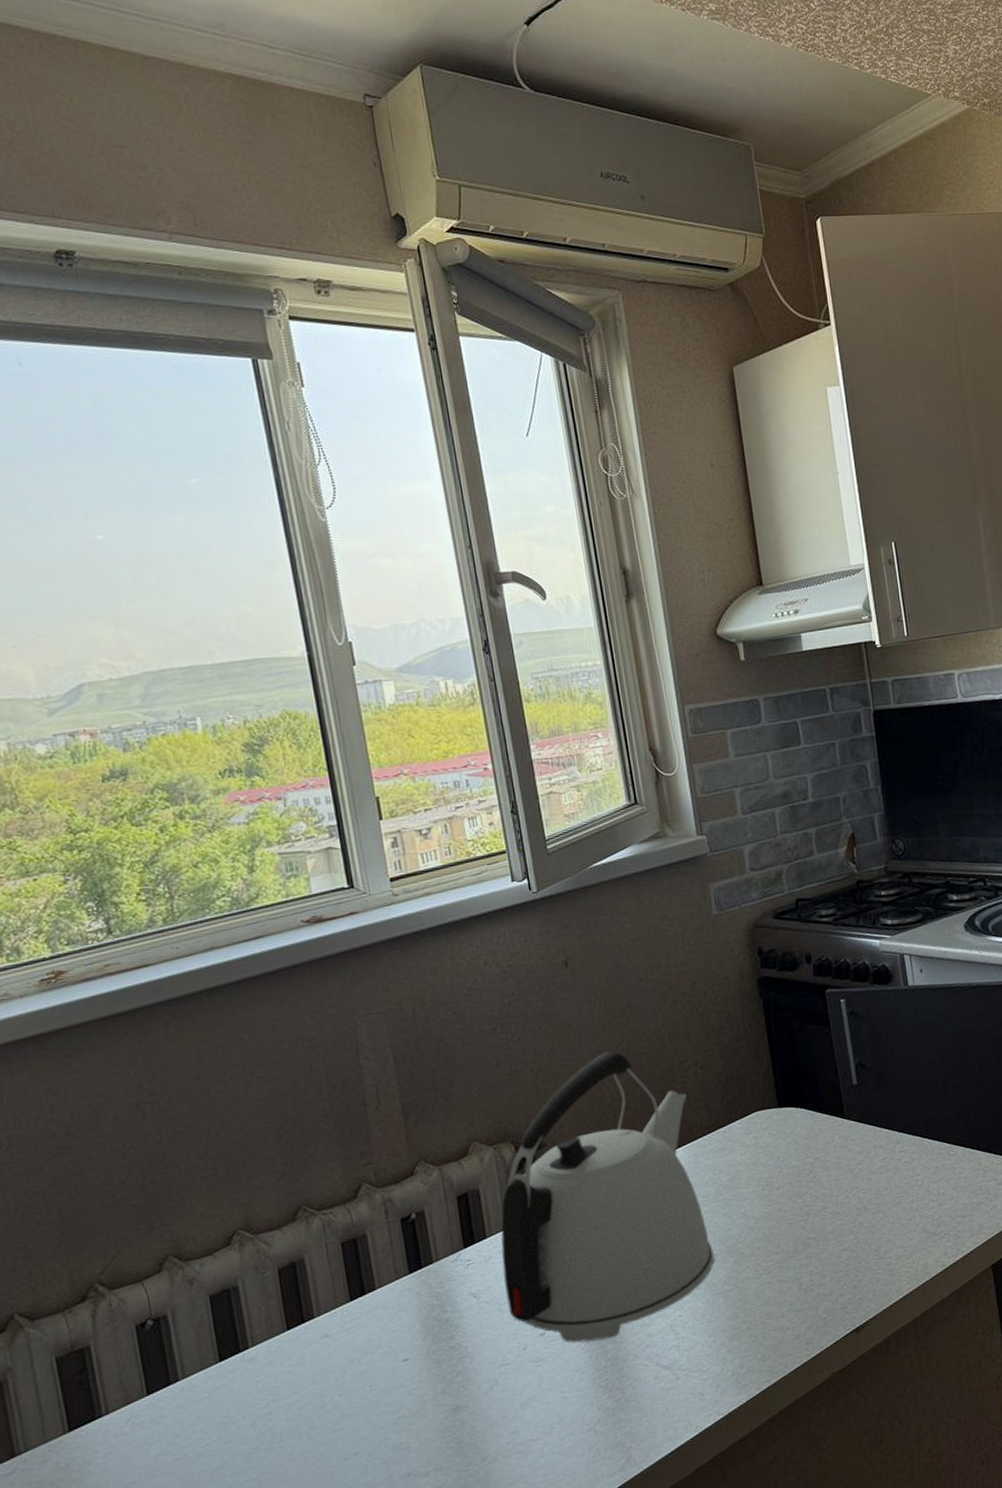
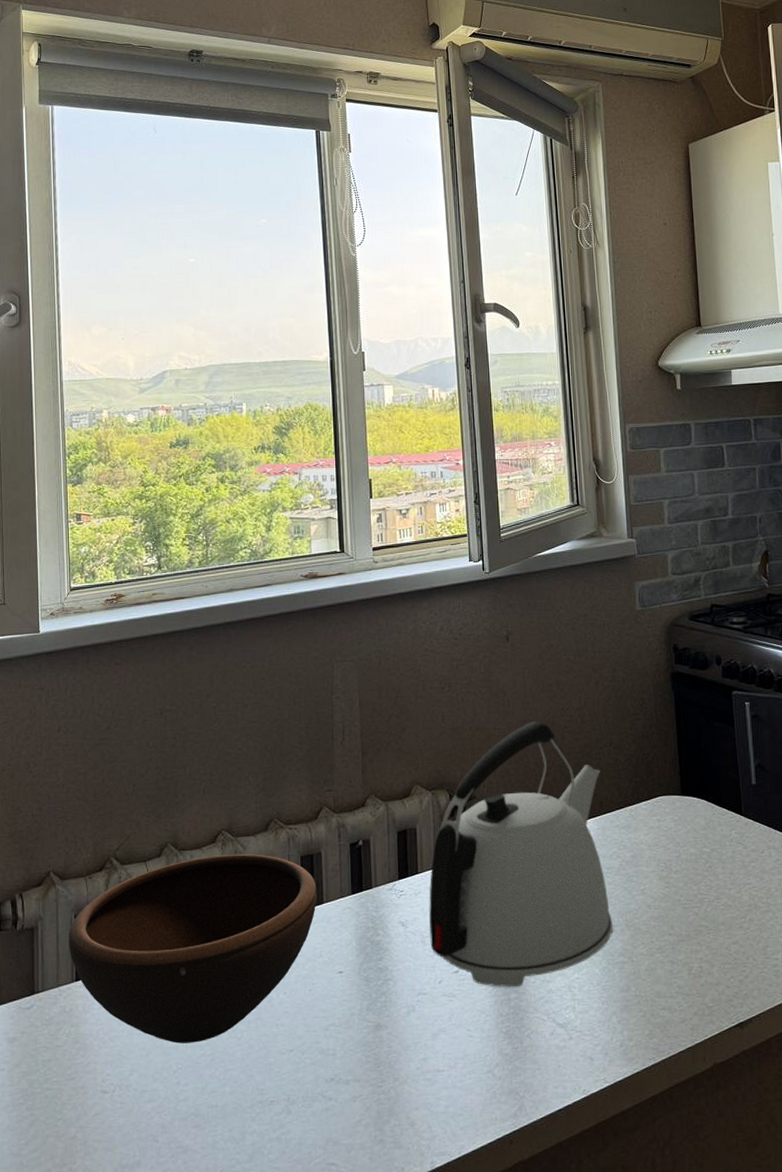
bowl: none [50,1248,368,1475] -> present [68,853,317,1043]

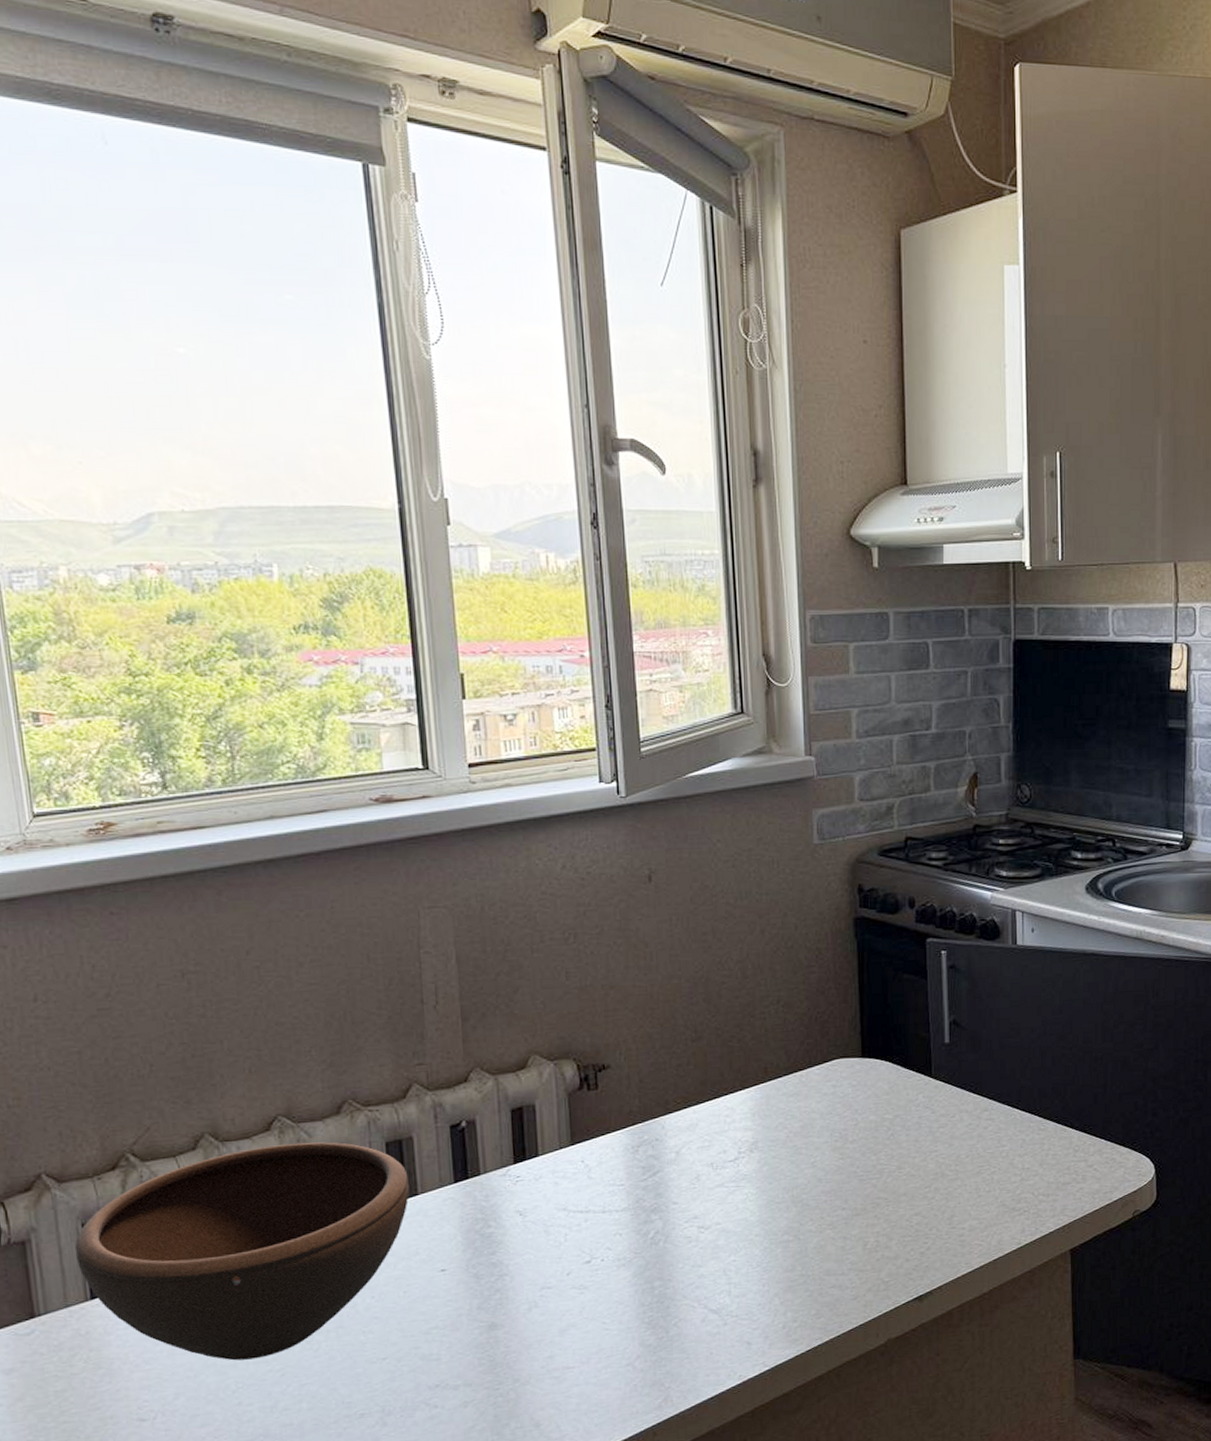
kettle: present [428,721,613,987] -> none [552,977,777,1275]

